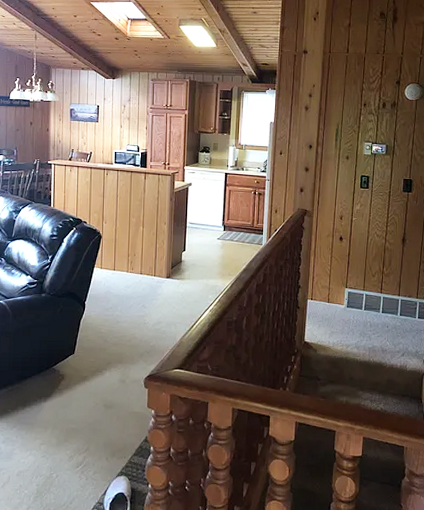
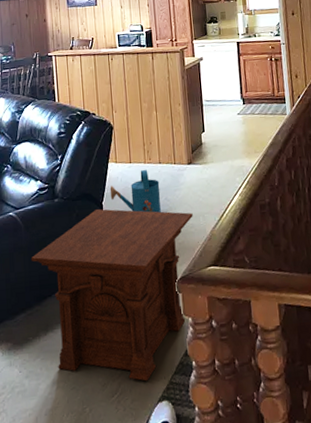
side table: none [15,308,166,458] -> present [30,209,193,382]
watering can: none [93,277,139,317] -> present [110,169,161,213]

